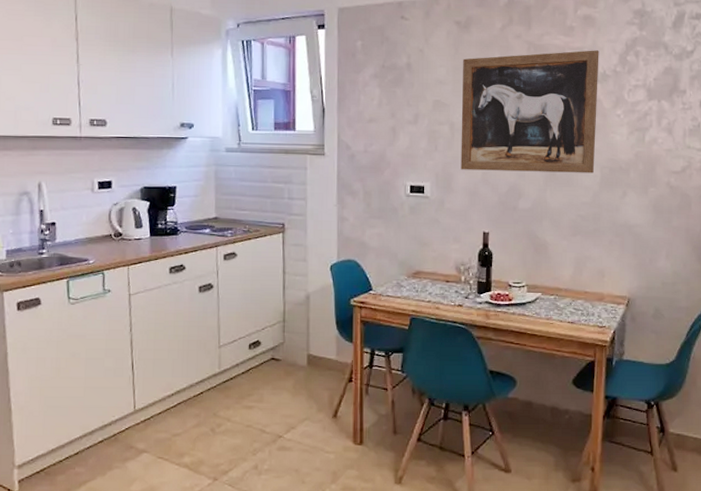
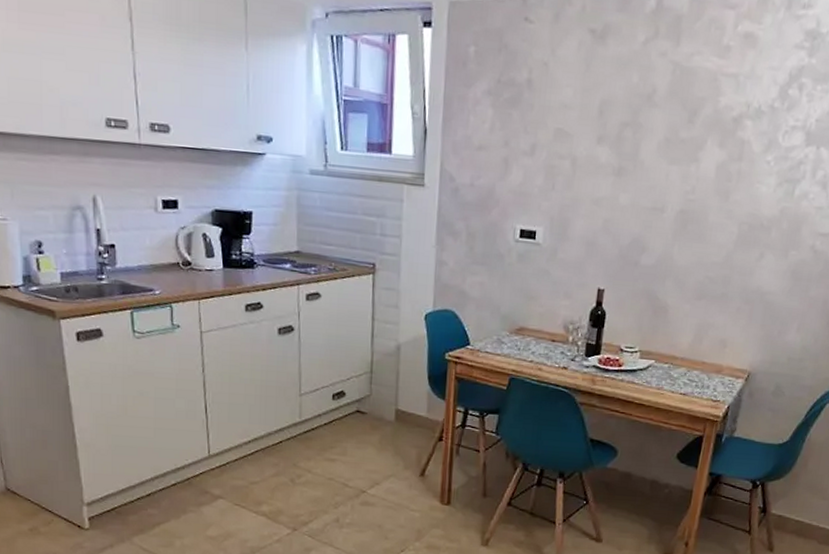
wall art: present [460,50,599,173] -> none [579,77,757,229]

